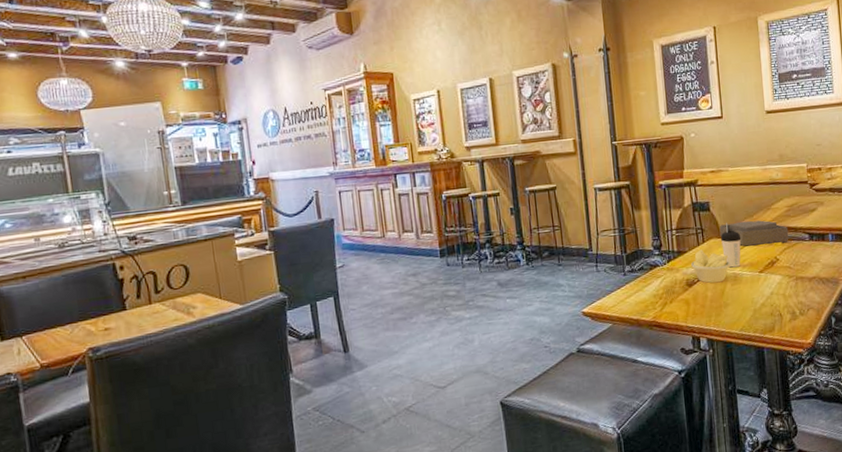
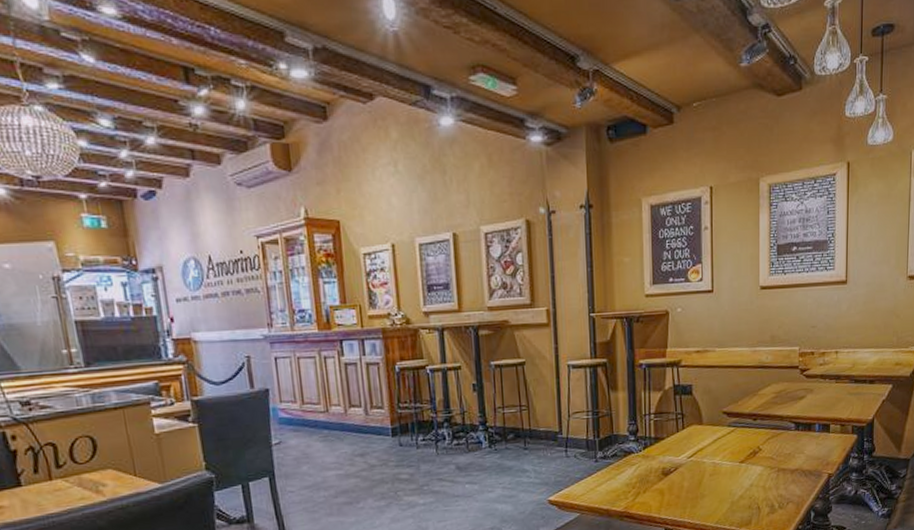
ice cream: present [691,249,731,284] -> none [669,436,710,473]
napkin holder: present [719,220,789,247] -> none [701,407,774,435]
beverage cup: present [720,223,741,268] -> none [701,408,724,457]

